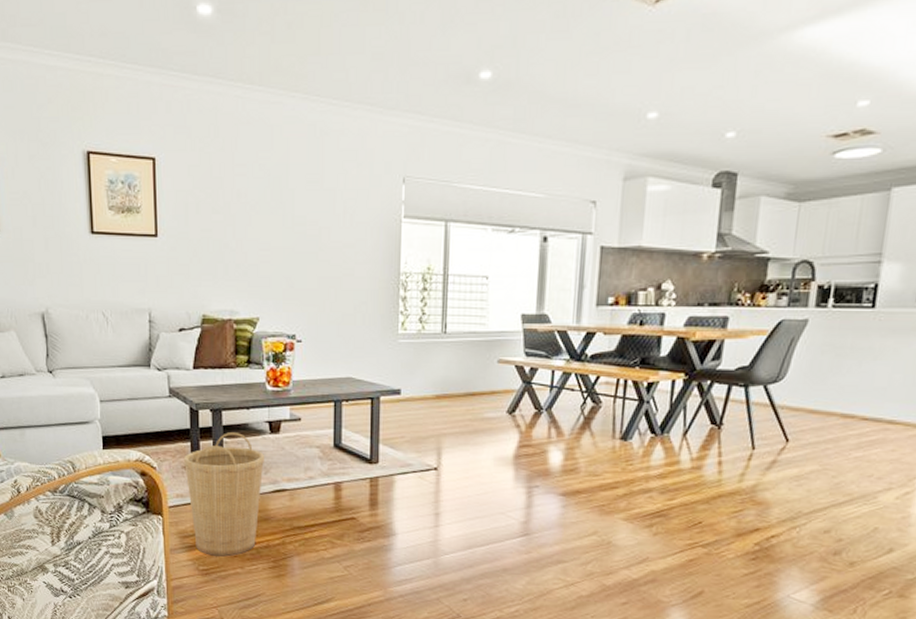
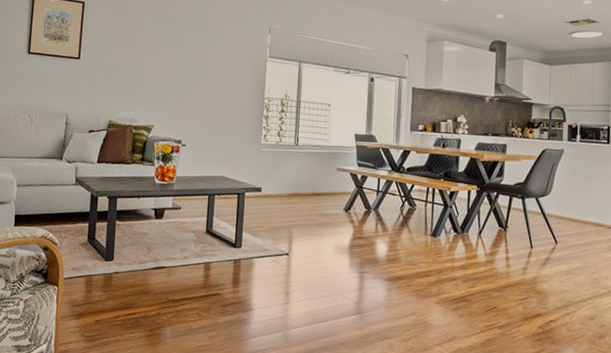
basket: present [183,432,264,557] -> none [80,216,149,325]

